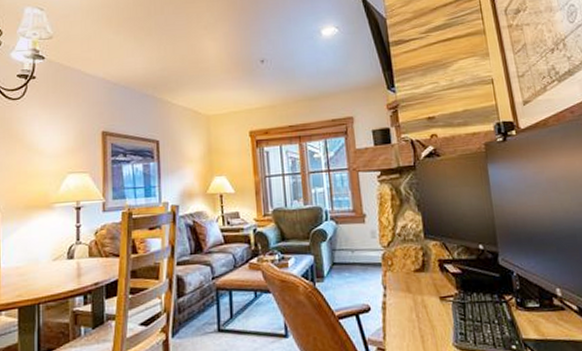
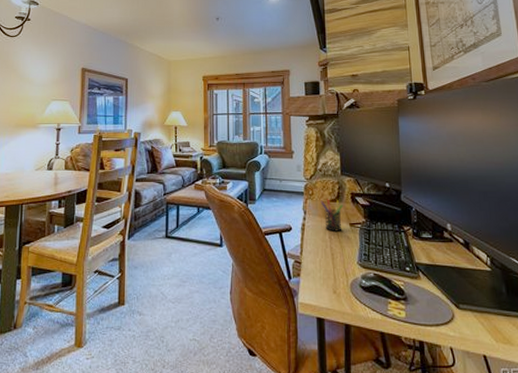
pen holder: none [402,269,432,310] -> present [320,199,344,233]

